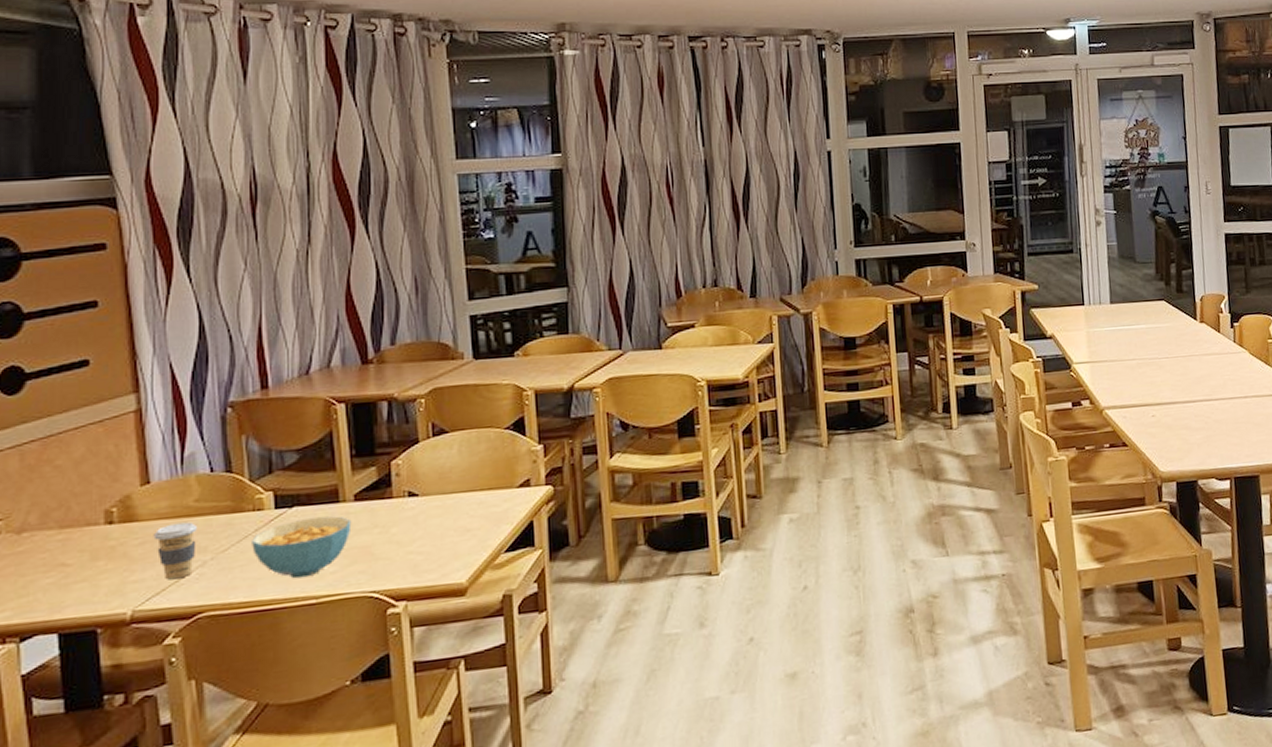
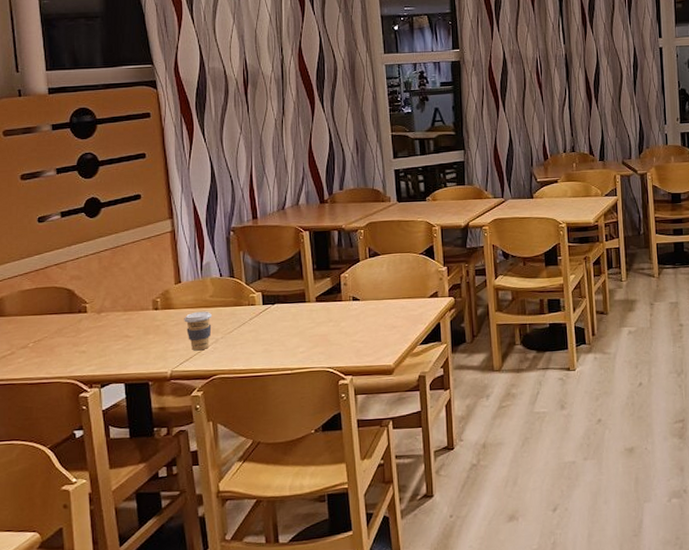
cereal bowl: present [252,516,352,579] -> none [248,311,314,355]

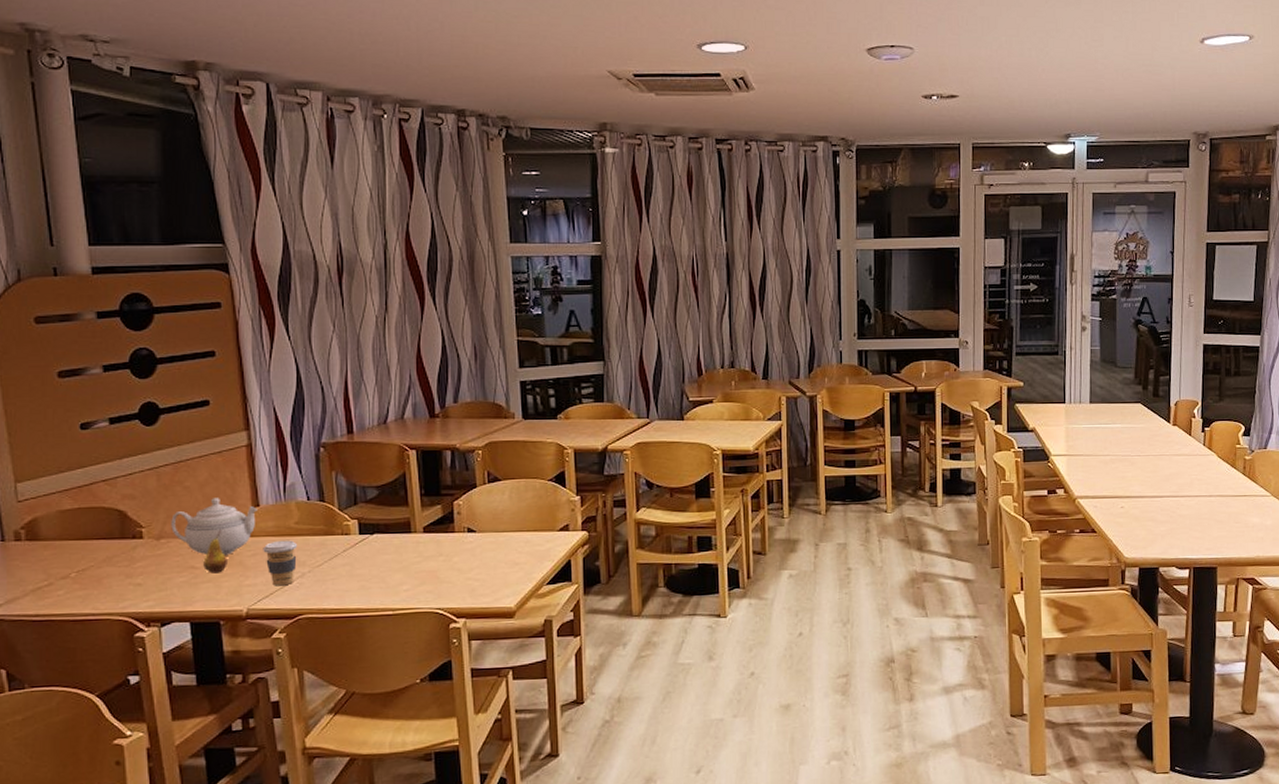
teapot: none [110,276,180,325] -> present [171,498,258,555]
fruit: none [135,302,155,341] -> present [203,528,227,574]

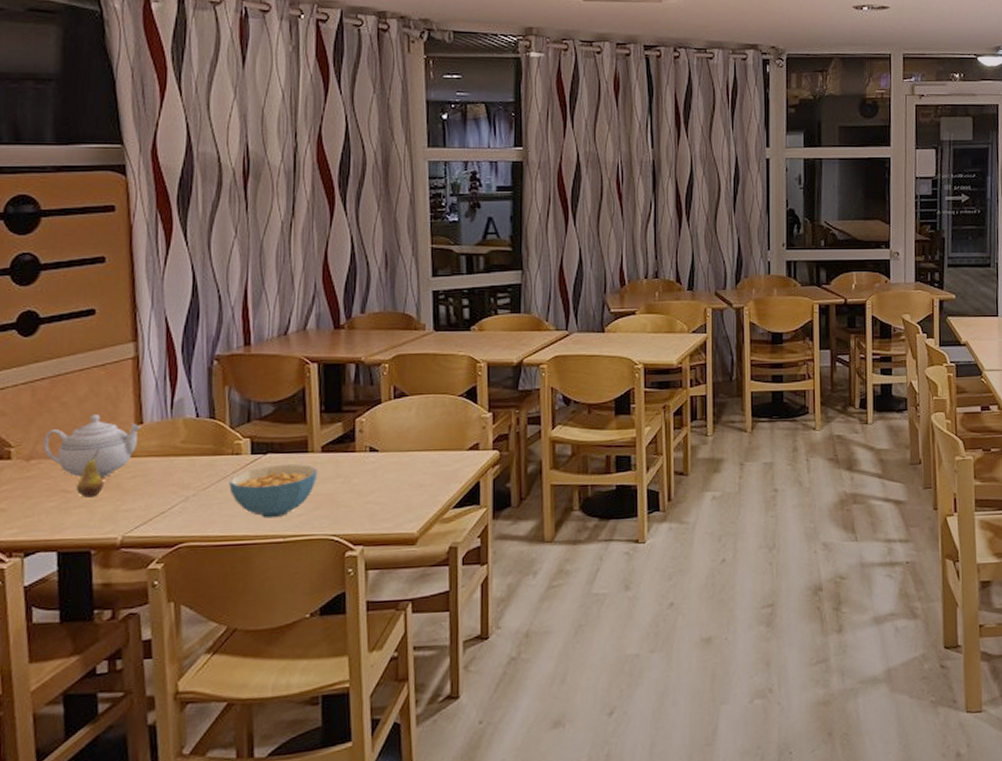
coffee cup: present [263,540,298,586] -> none [144,460,183,511]
cereal bowl: none [341,543,421,593] -> present [229,464,318,518]

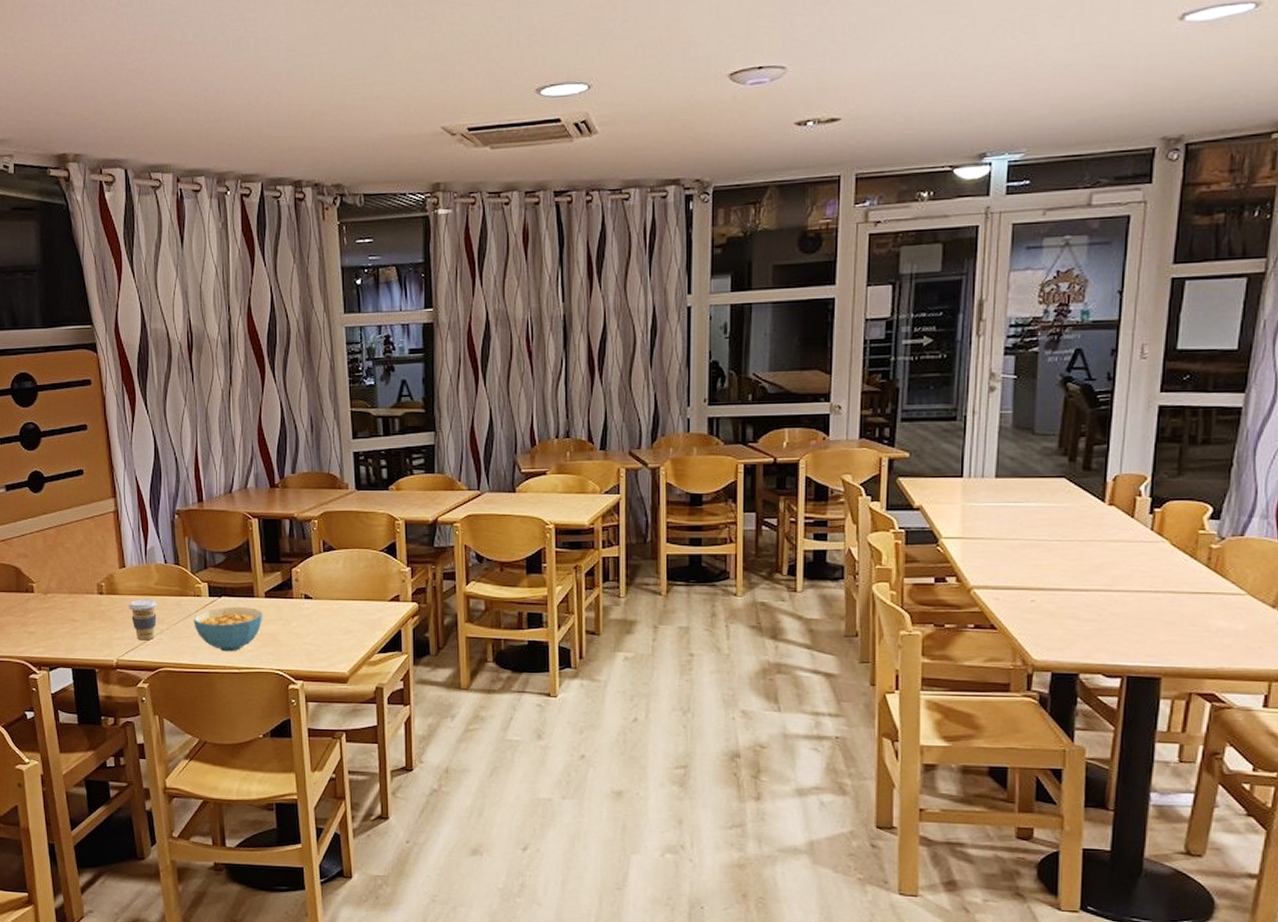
teapot: present [43,414,141,477] -> none [55,558,124,610]
fruit: present [76,448,104,498] -> none [81,586,100,626]
coffee cup: none [144,460,183,511] -> present [129,599,158,641]

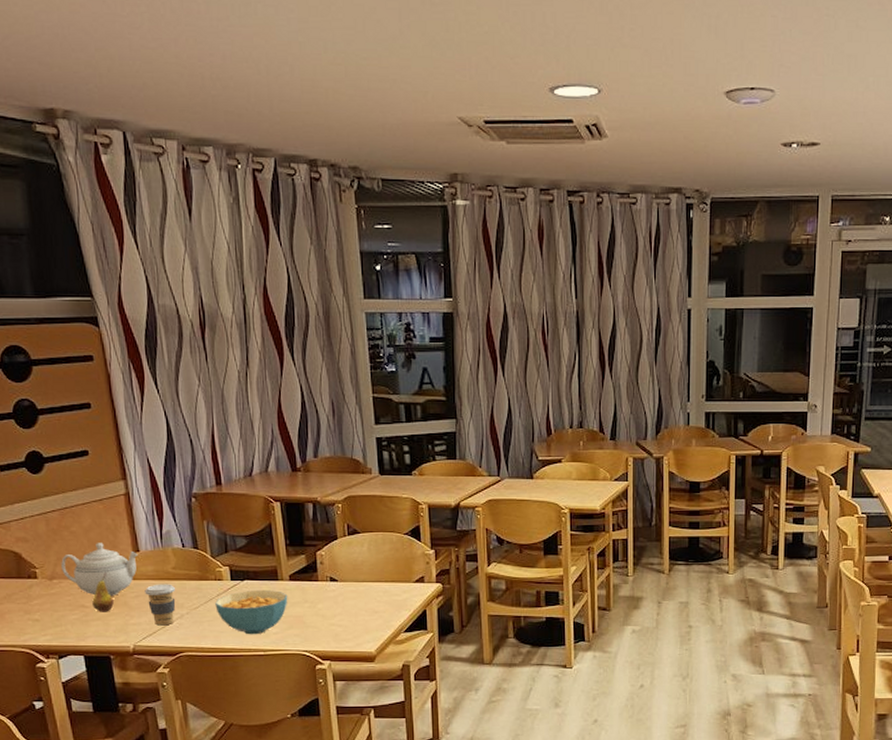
teapot: none [55,558,124,610] -> present [61,543,138,596]
fruit: none [81,586,100,626] -> present [92,571,114,612]

